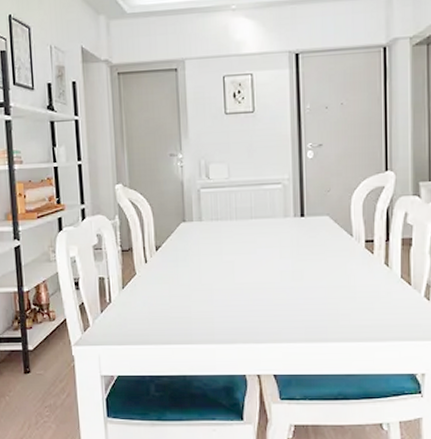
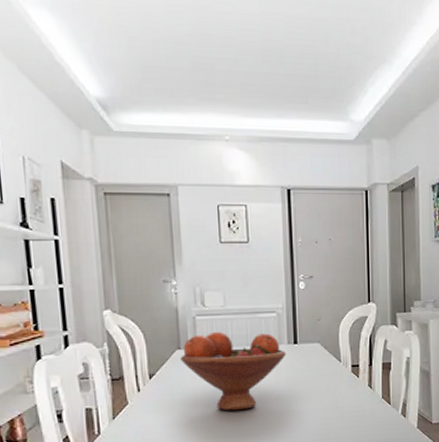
fruit bowl: none [185,204,292,286] -> present [180,331,286,411]

